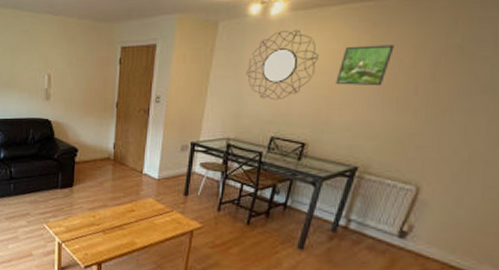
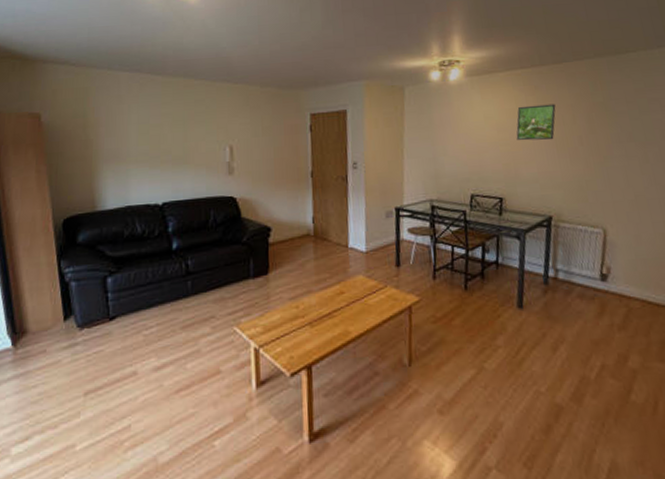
home mirror: present [246,29,319,101] -> none [437,92,498,159]

